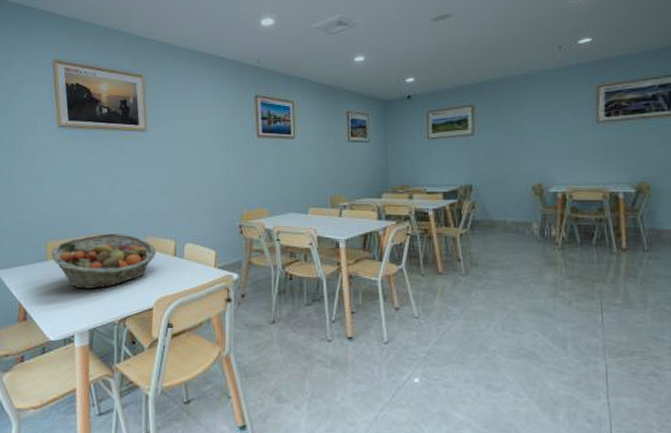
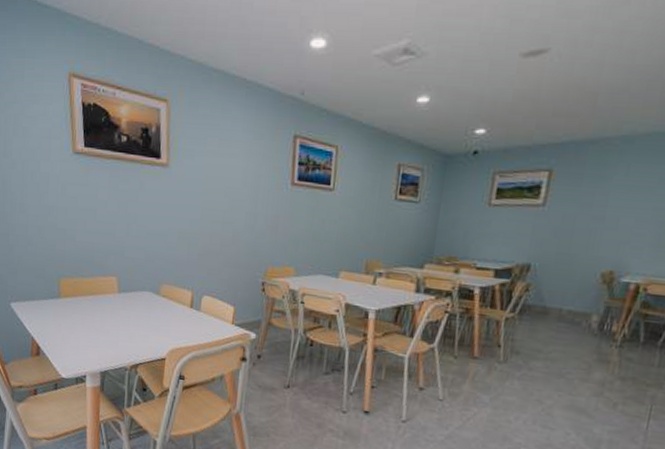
fruit basket: present [51,232,157,289] -> none [64,275,173,333]

